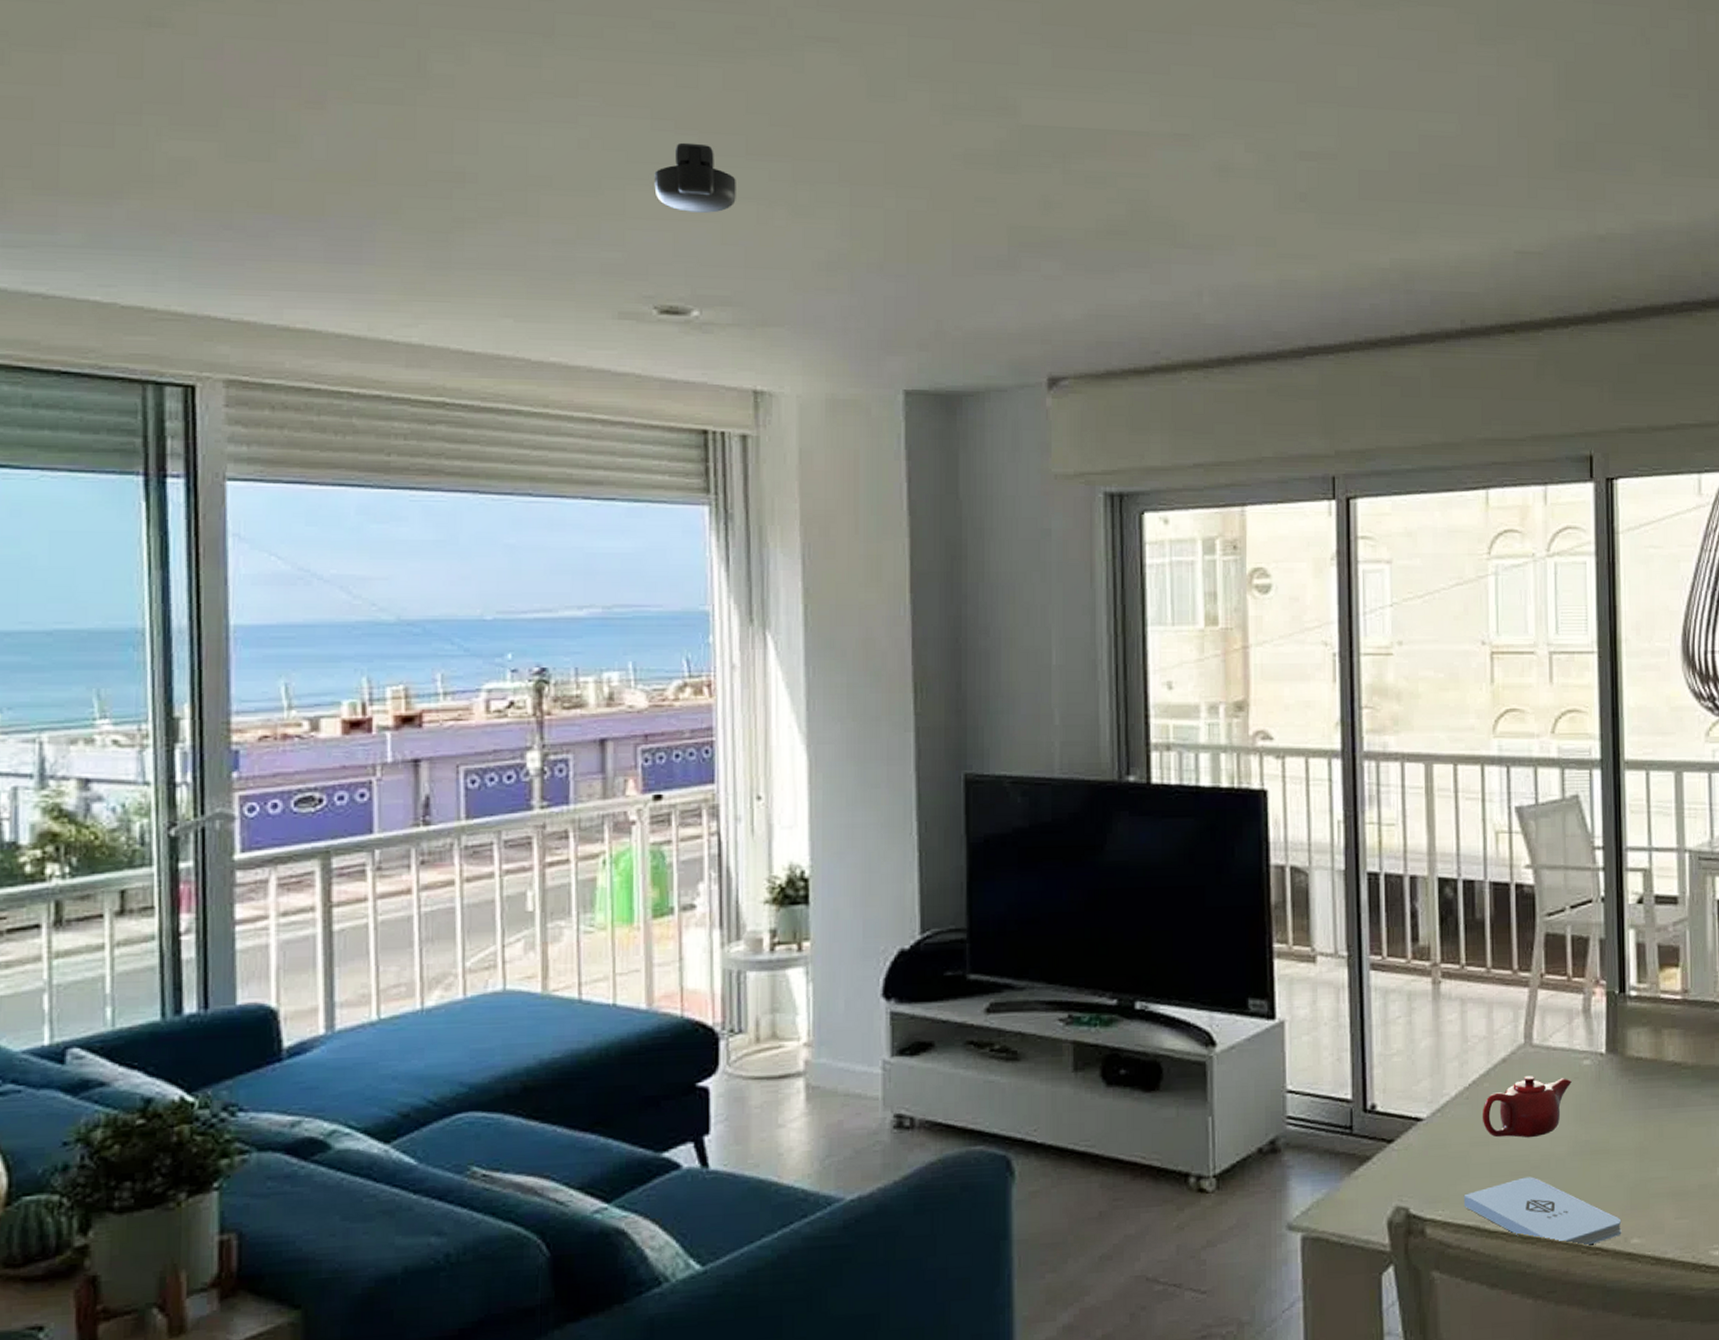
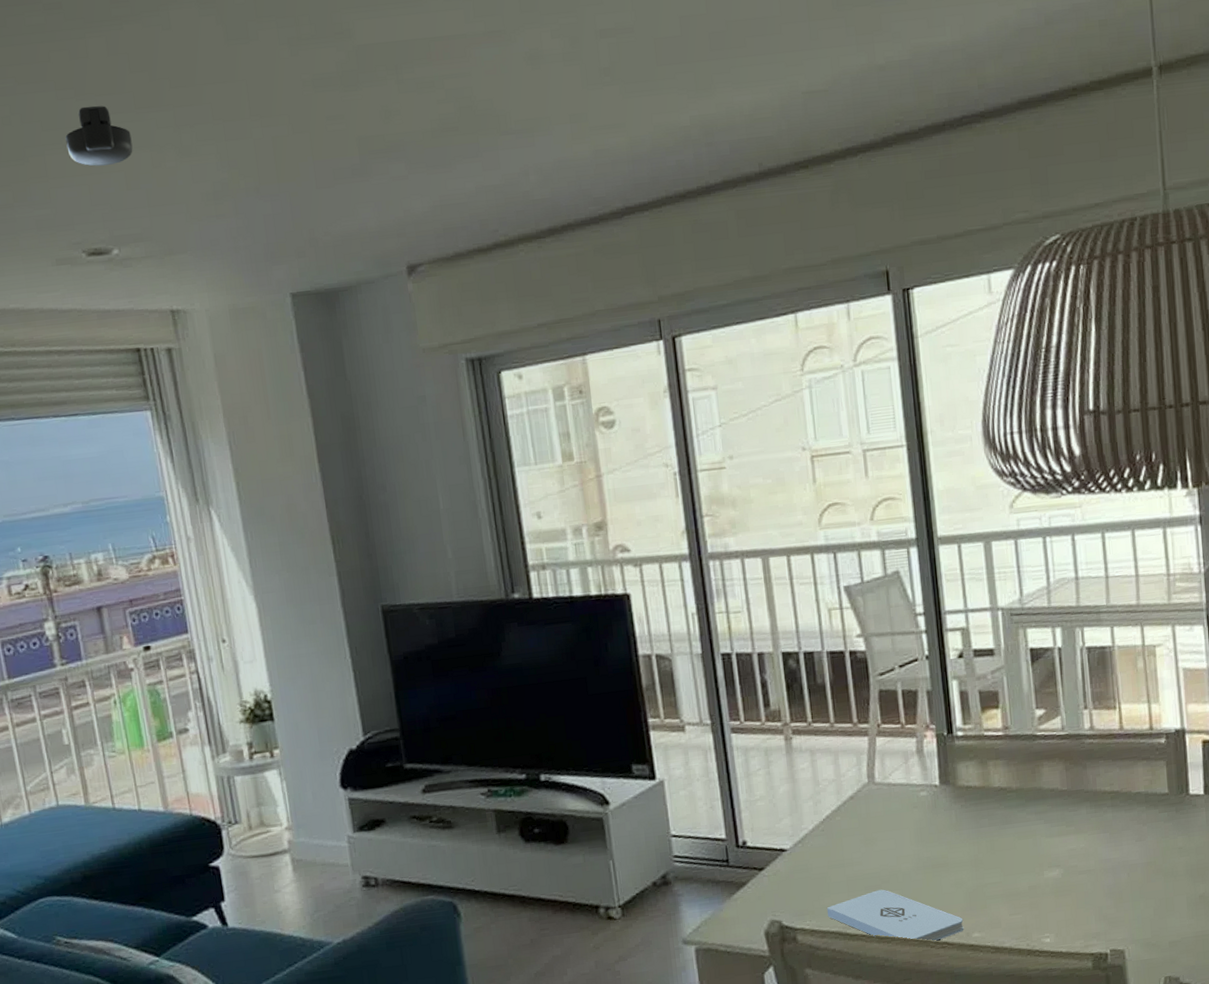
teapot: present [1482,1076,1573,1138] -> none [836,808,912,860]

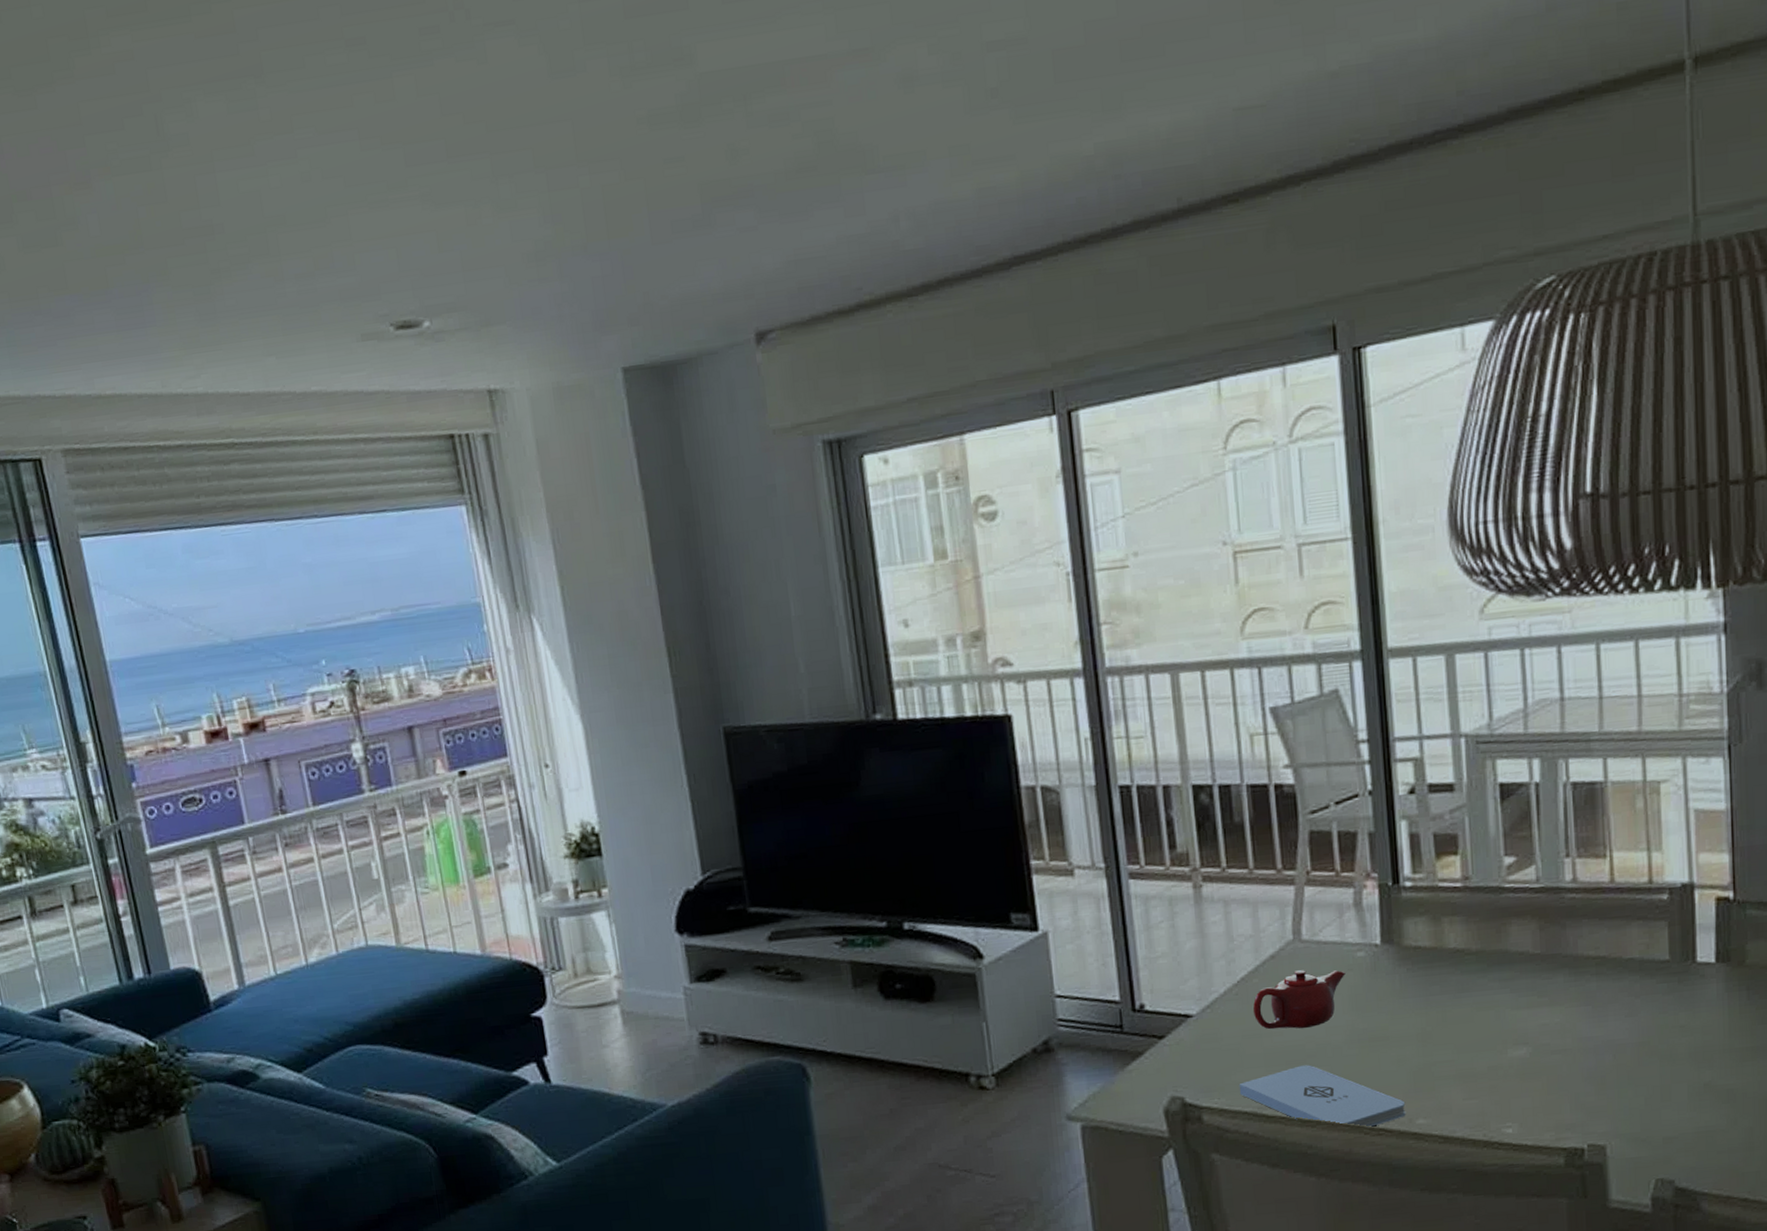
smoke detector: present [65,105,133,166] -> none [370,155,446,226]
teapot: none [836,808,912,860] -> present [1252,970,1347,1030]

